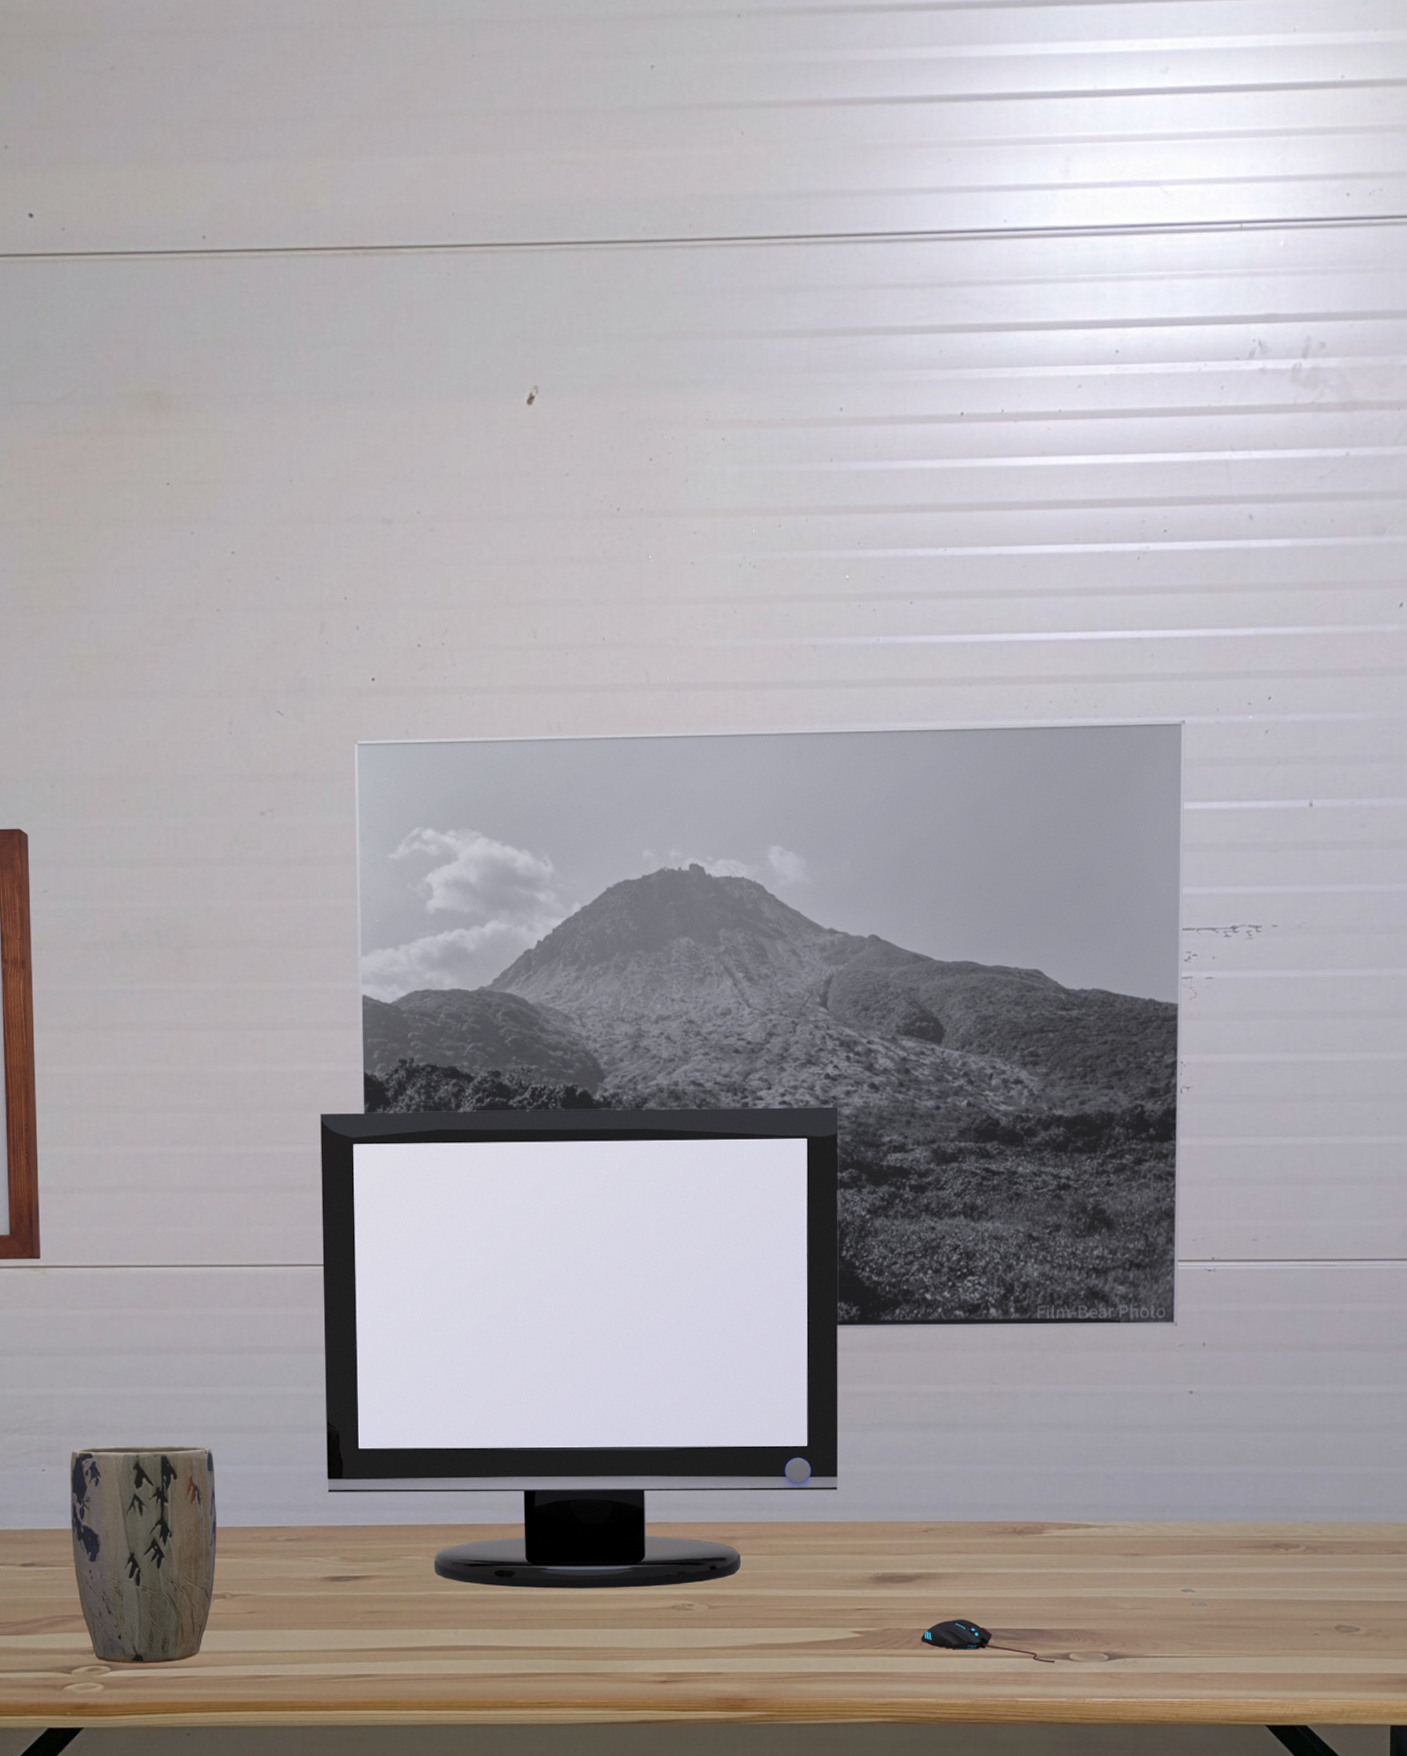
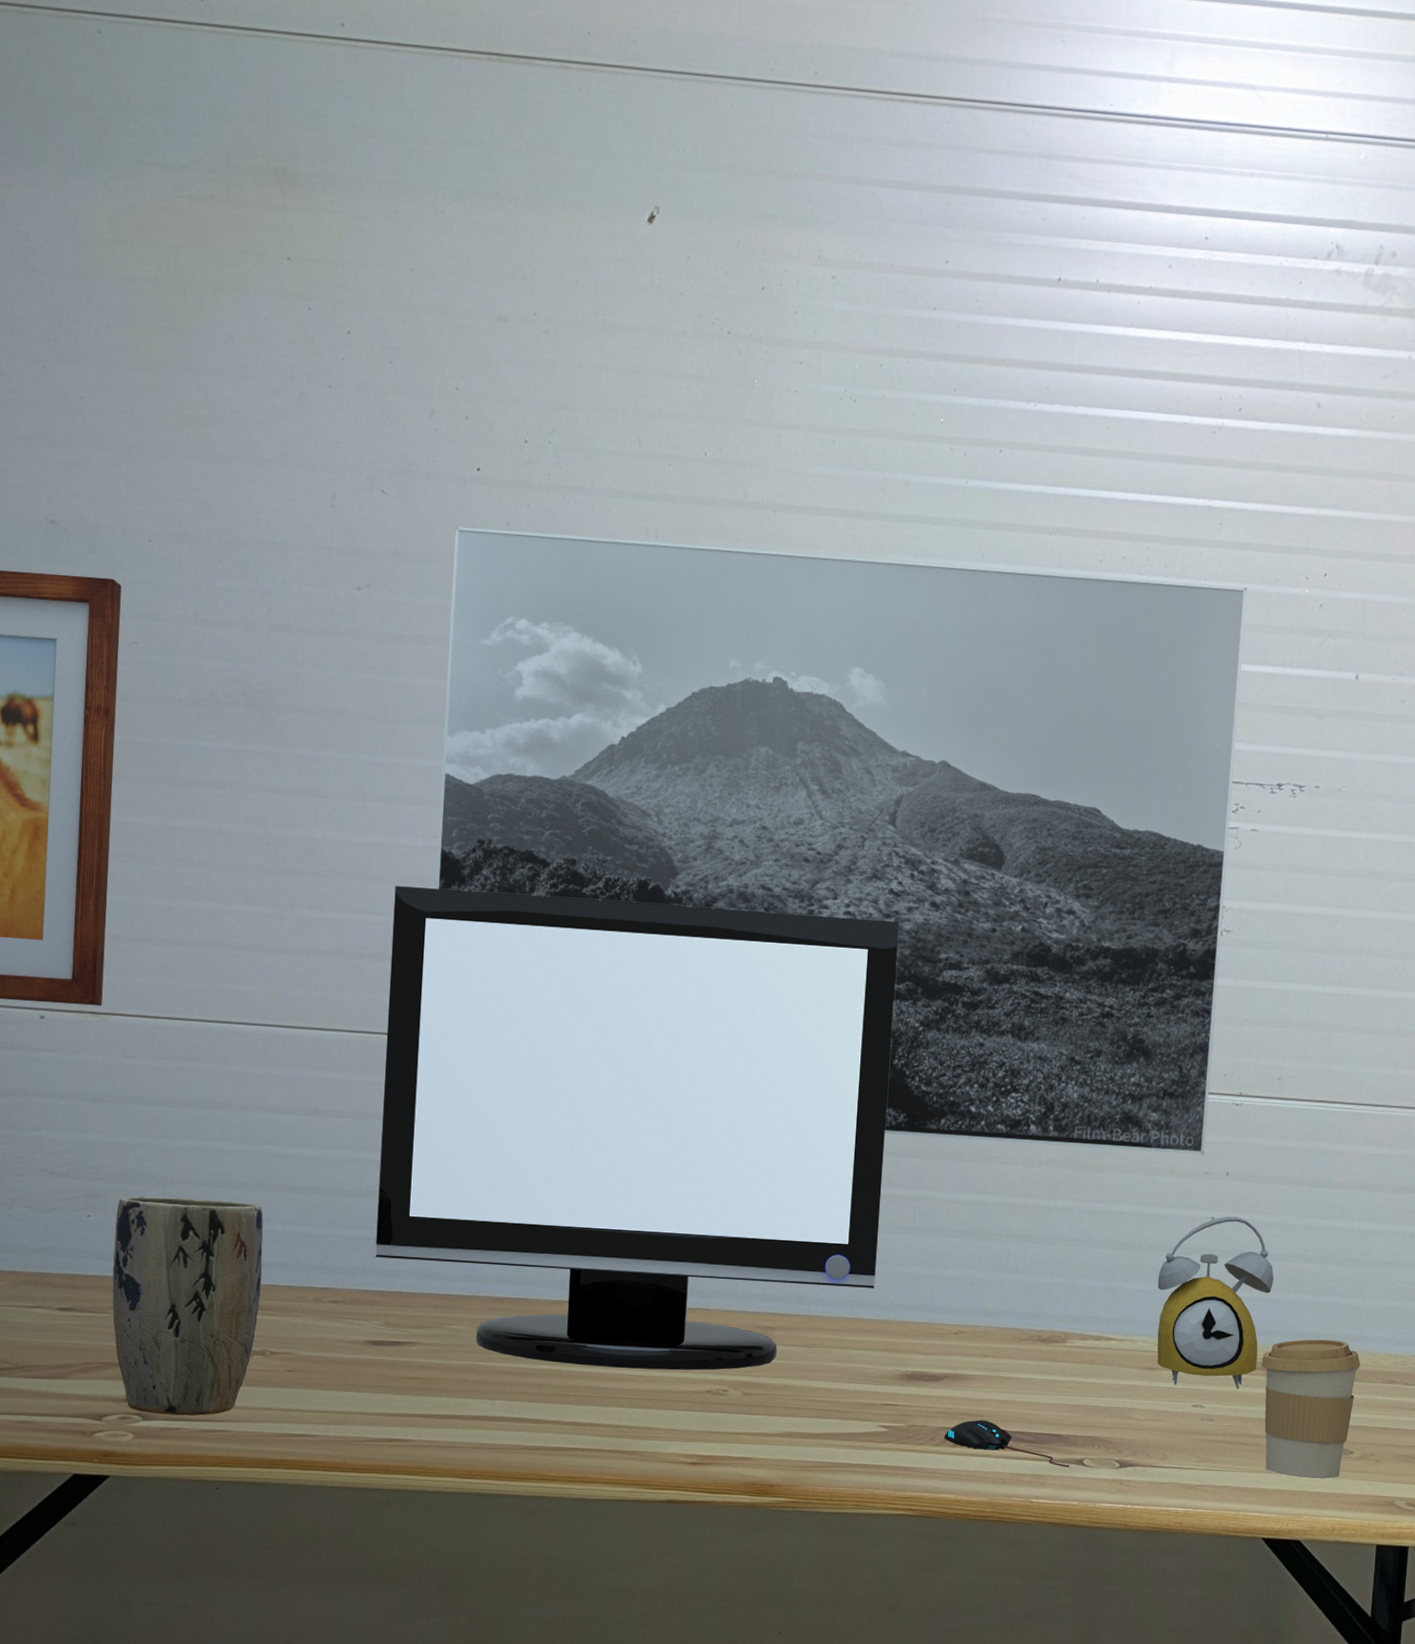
alarm clock: none [1136,1388,1261,1571] -> present [1157,1216,1274,1389]
coffee cup: none [1254,1512,1361,1660] -> present [1261,1339,1361,1479]

